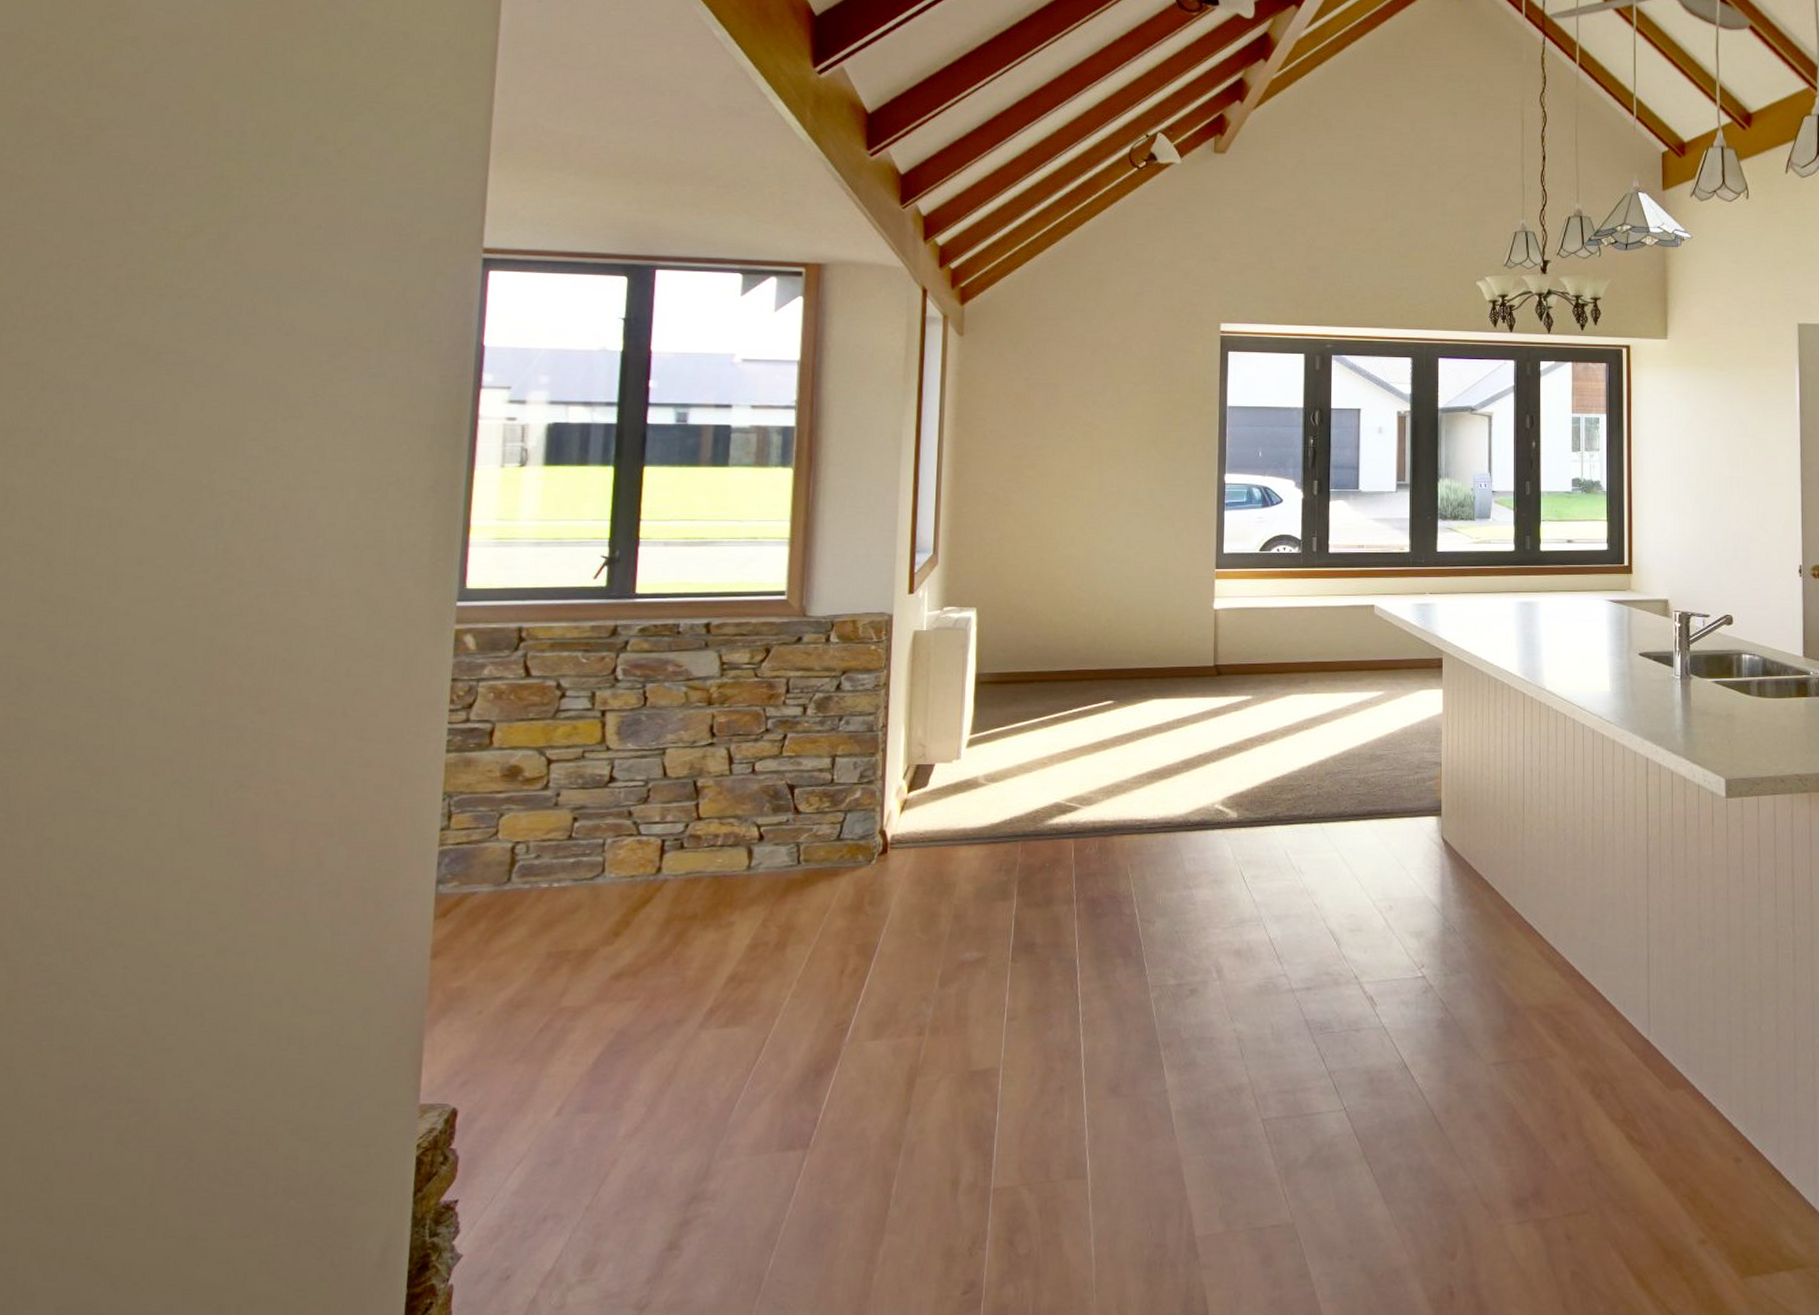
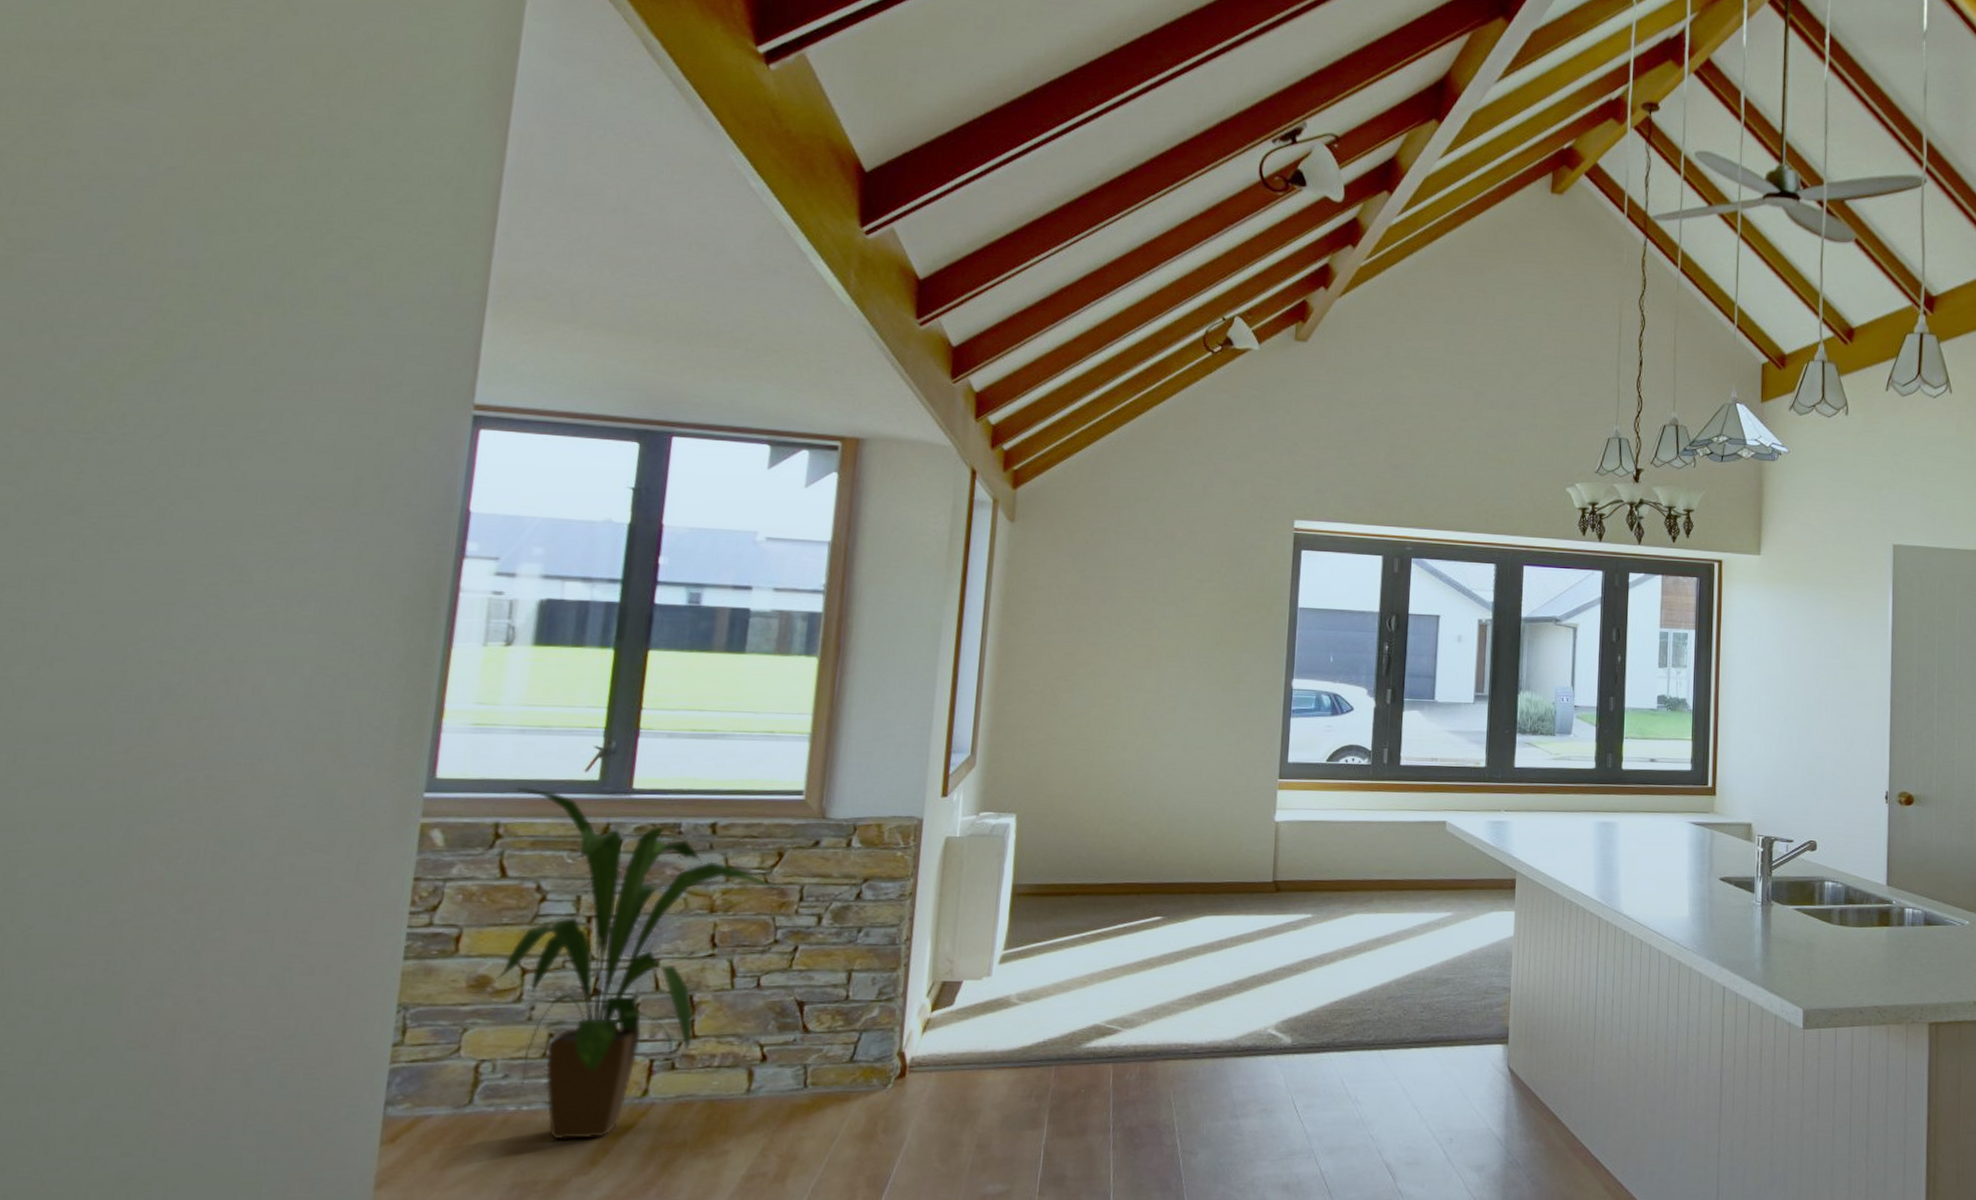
house plant: none [525,594,767,914] -> present [495,786,778,1140]

